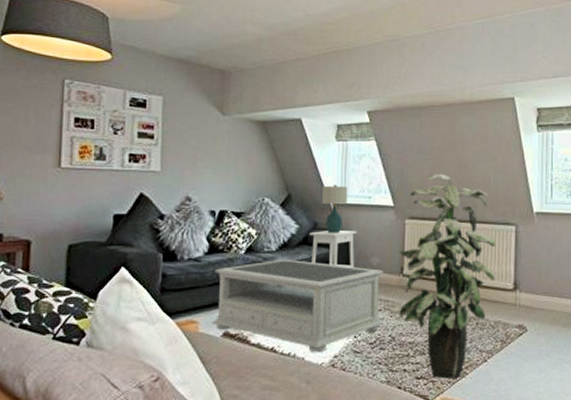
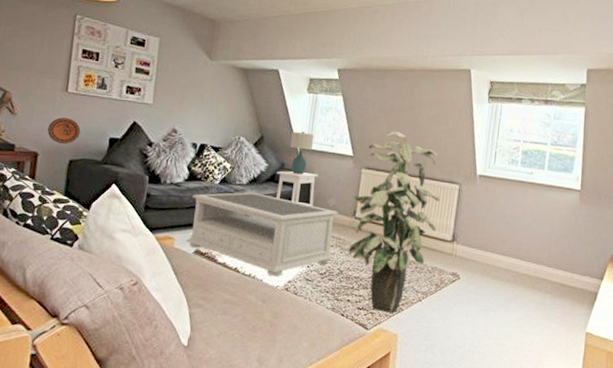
decorative plate: none [40,197,79,228] -> present [47,117,81,145]

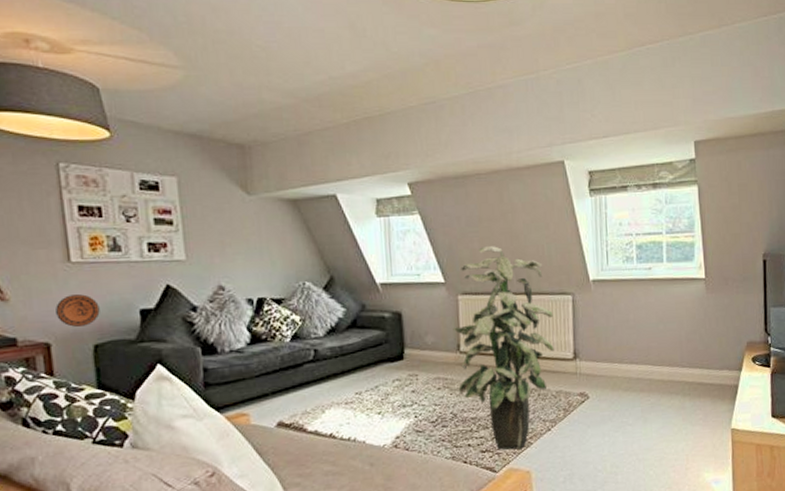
coffee table: present [186,192,339,277] -> none [260,343,444,436]
side table: present [276,171,319,206] -> none [358,310,408,349]
table lamp: present [290,131,315,175] -> none [367,262,396,315]

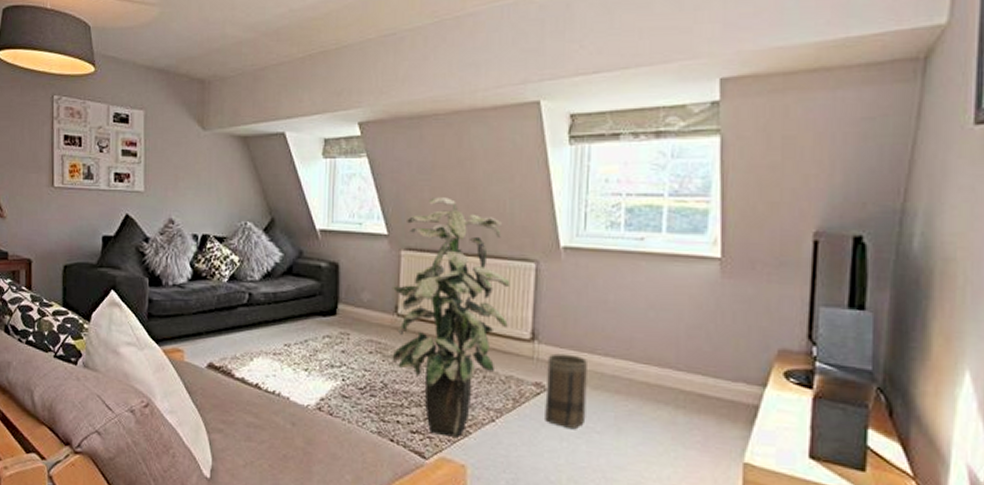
decorative plate: present [55,294,100,328] -> none [39,217,71,248]
basket: none [588,366,621,426] -> present [545,353,587,430]

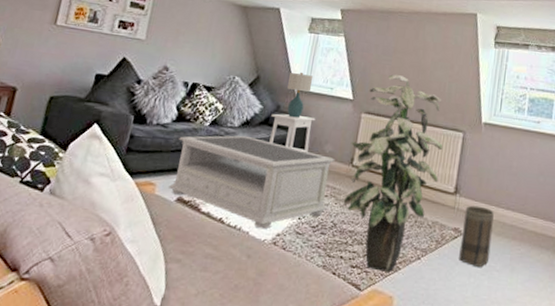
coffee table: none [197,289,376,394] -> present [169,135,335,229]
side table: none [294,260,346,303] -> present [269,113,316,152]
table lamp: none [308,207,337,264] -> present [287,72,314,118]

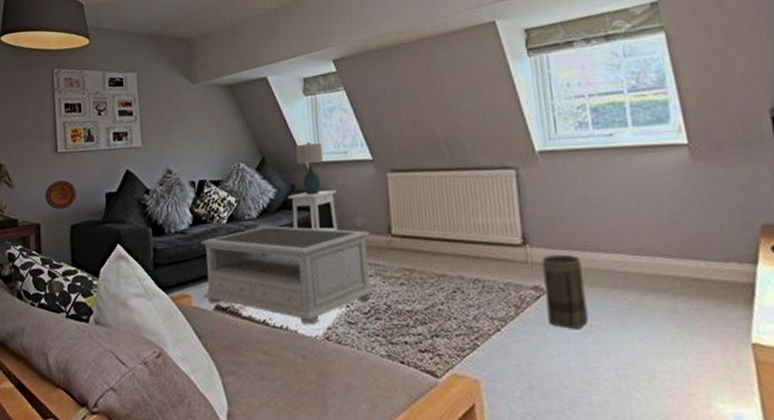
decorative plate: none [30,51,66,80] -> present [45,180,76,210]
indoor plant: present [343,74,443,272] -> none [383,118,499,352]

